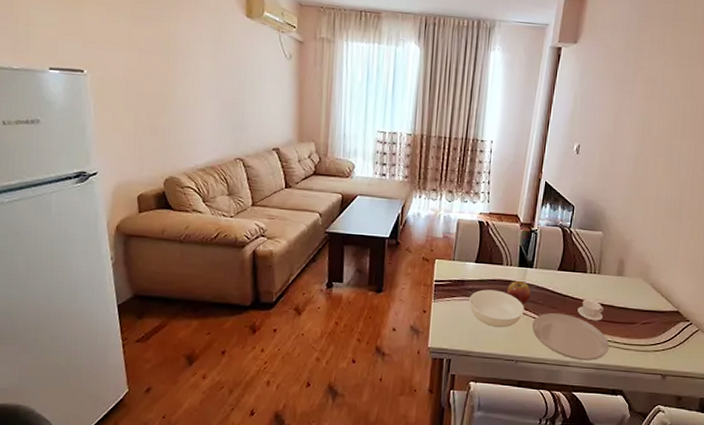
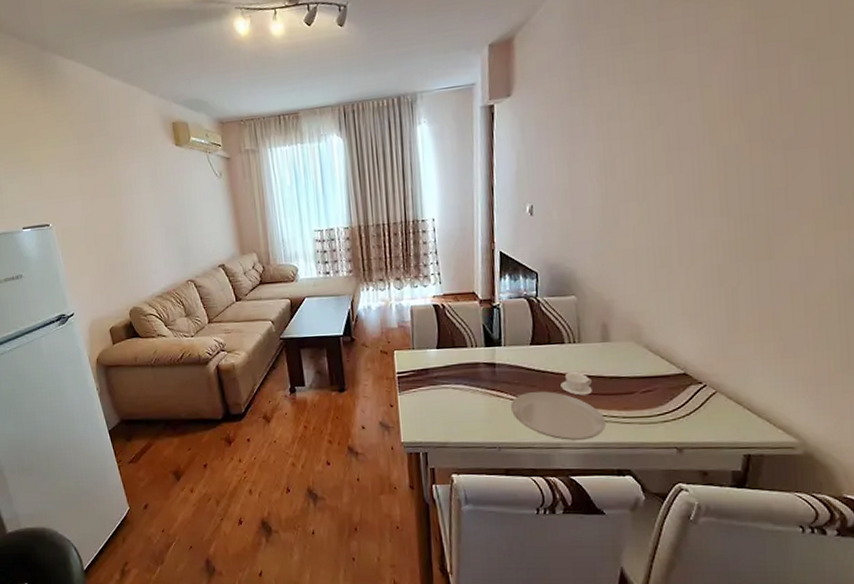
bowl: present [469,289,524,328] -> none [437,374,499,415]
fruit: present [507,281,531,304] -> none [476,362,504,386]

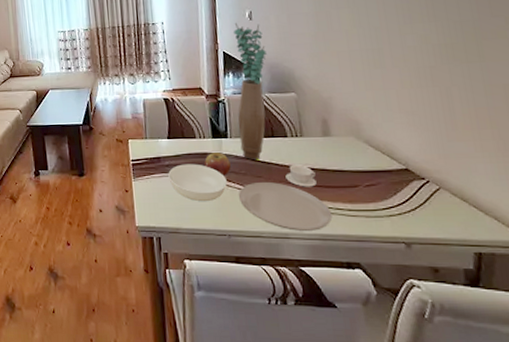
bowl: none [437,374,499,415] -> present [168,164,227,202]
fruit: none [476,362,504,386] -> present [204,153,231,176]
vase: none [512,218,548,368] -> present [234,22,268,159]

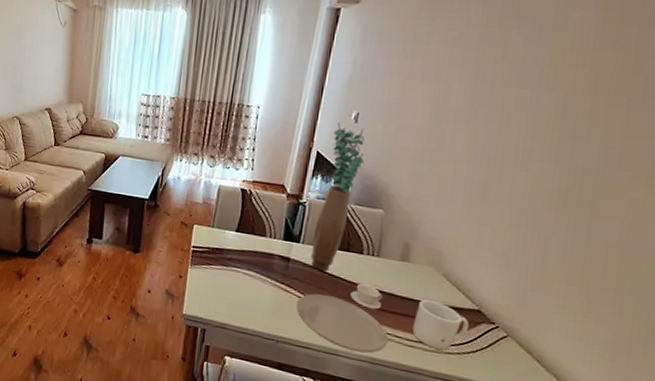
bowl: present [168,164,227,202] -> none [227,260,288,304]
fruit: present [204,153,231,176] -> none [269,255,296,281]
mug: none [349,168,403,214] -> present [412,299,470,351]

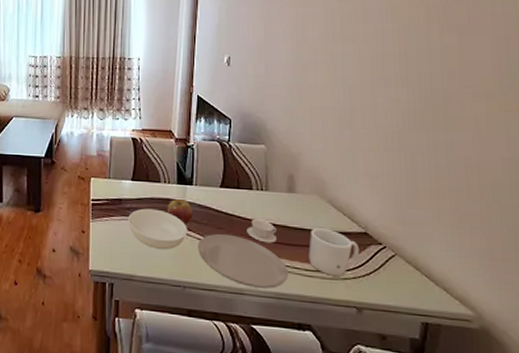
bowl: none [227,260,288,304] -> present [128,208,187,250]
fruit: none [269,255,296,281] -> present [167,199,193,224]
vase: present [310,121,365,271] -> none [205,66,242,210]

